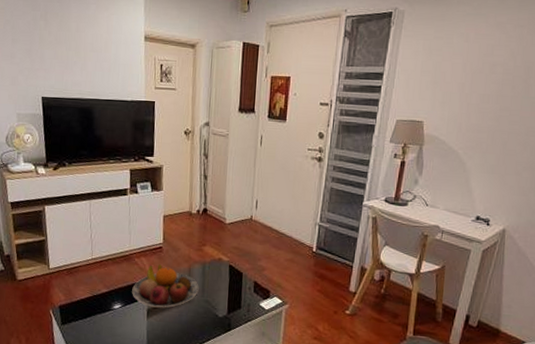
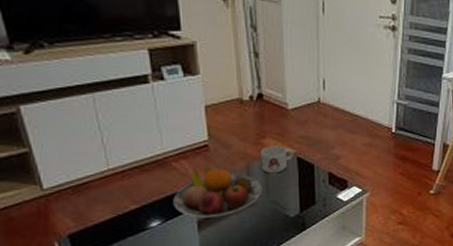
mug: none [200,253,227,277] -> present [261,146,294,174]

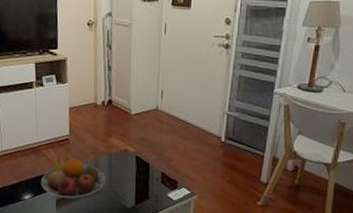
mug: present [261,146,294,174] -> none [107,144,133,168]

